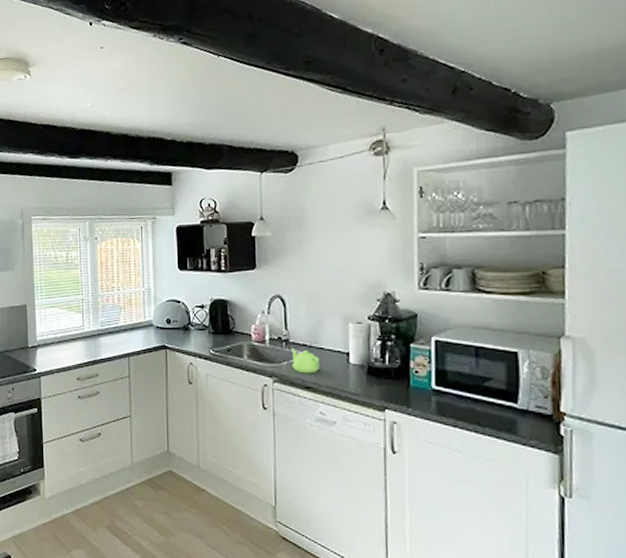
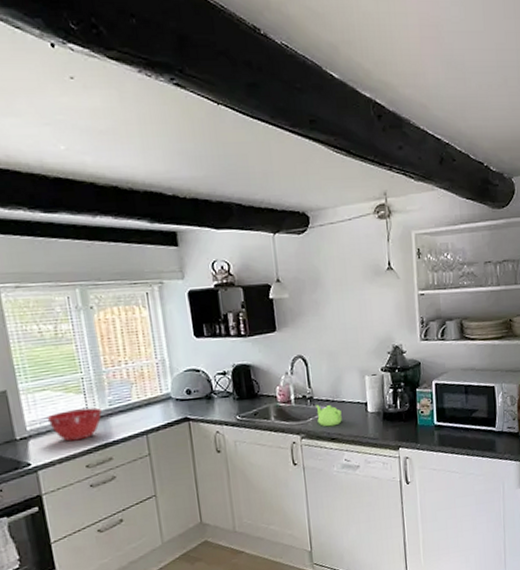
mixing bowl: none [52,327,94,354] -> present [47,407,102,442]

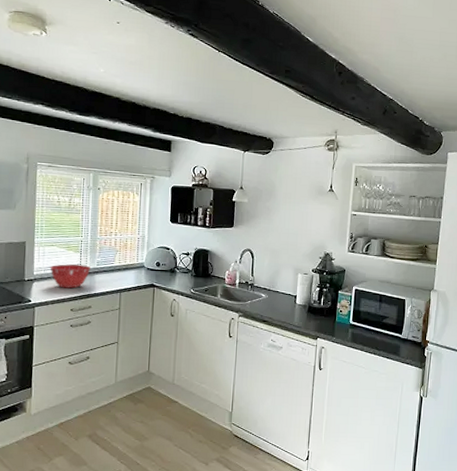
teapot: present [316,404,342,427] -> none [254,290,275,311]

